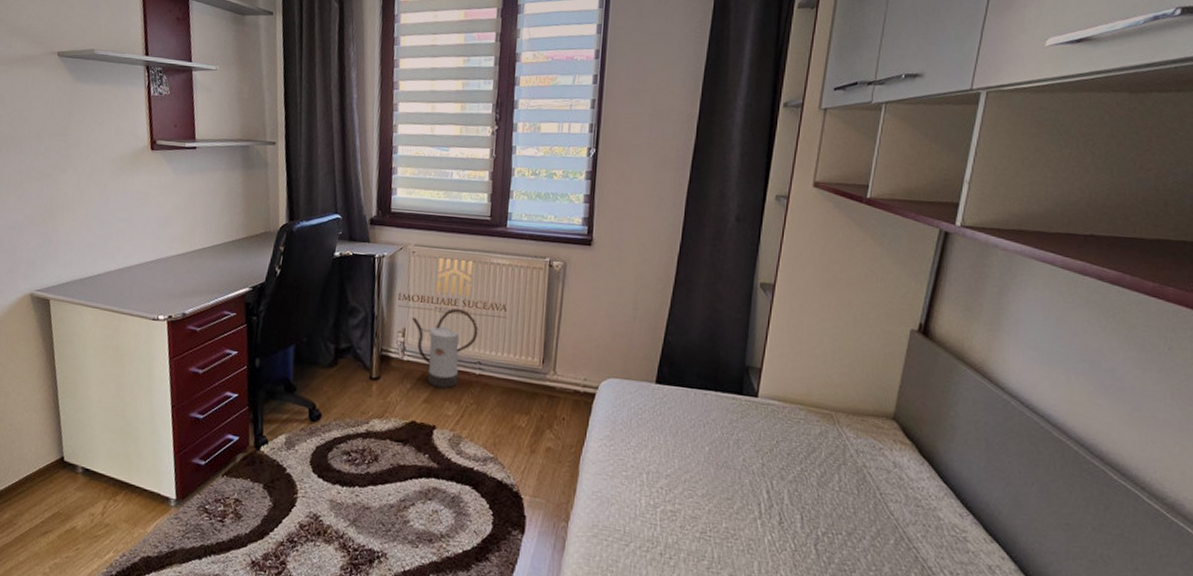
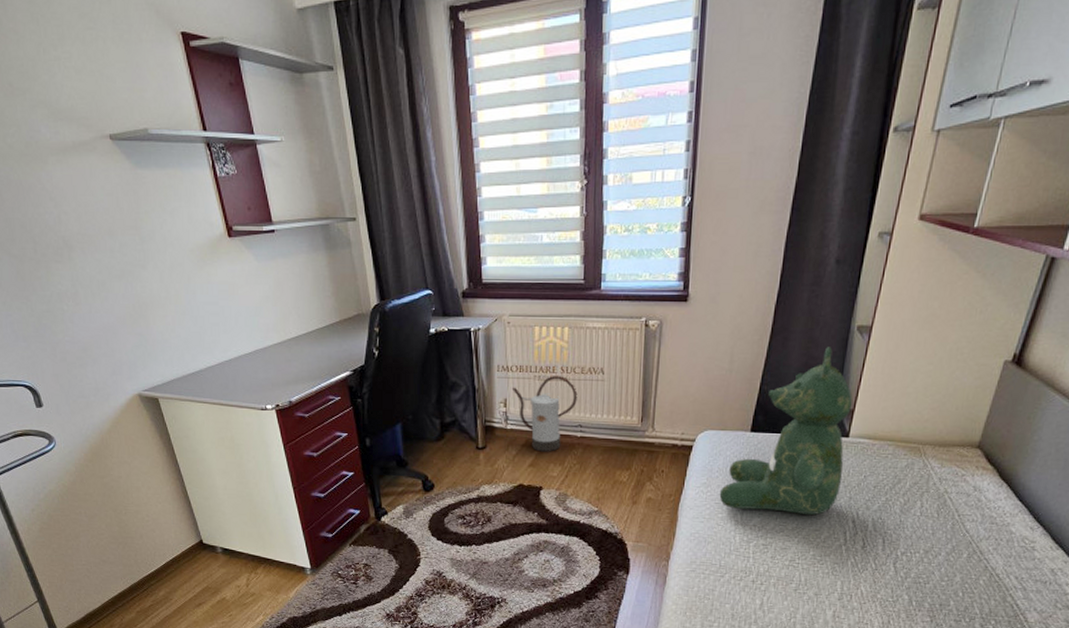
teddy bear: none [623,301,759,481] -> present [719,347,853,515]

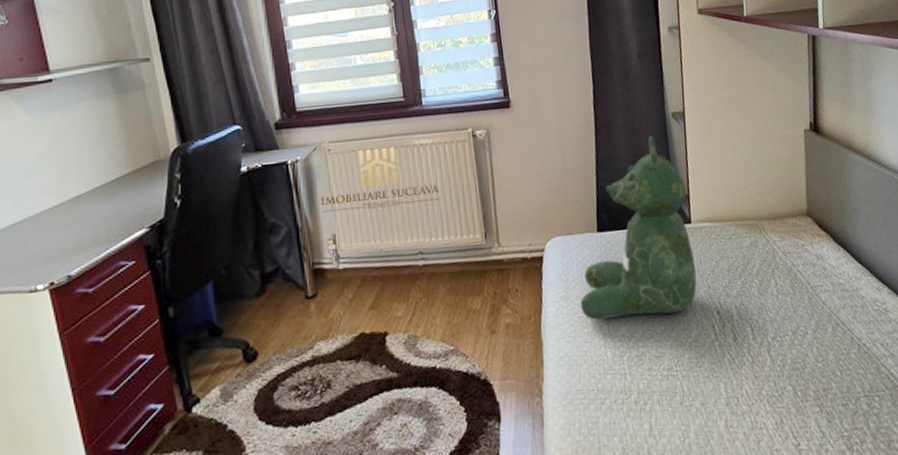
watering can: present [512,376,578,452] -> none [341,200,414,290]

